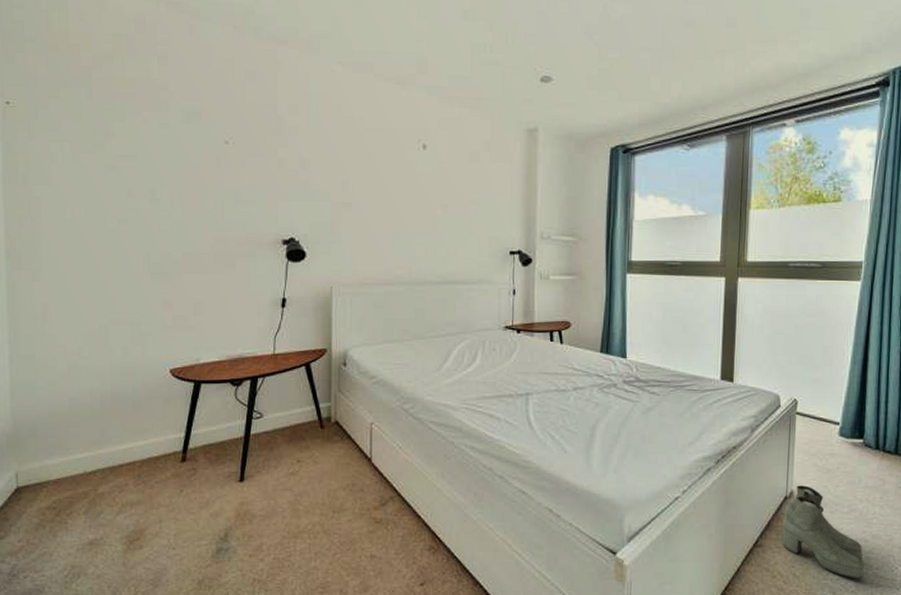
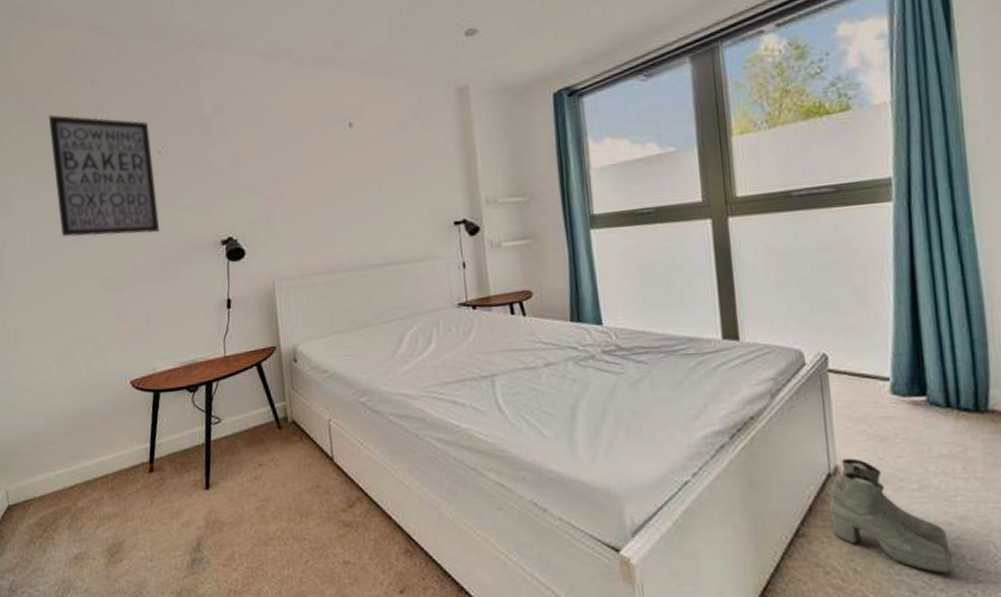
wall art: none [106,85,218,224] -> present [49,115,159,237]

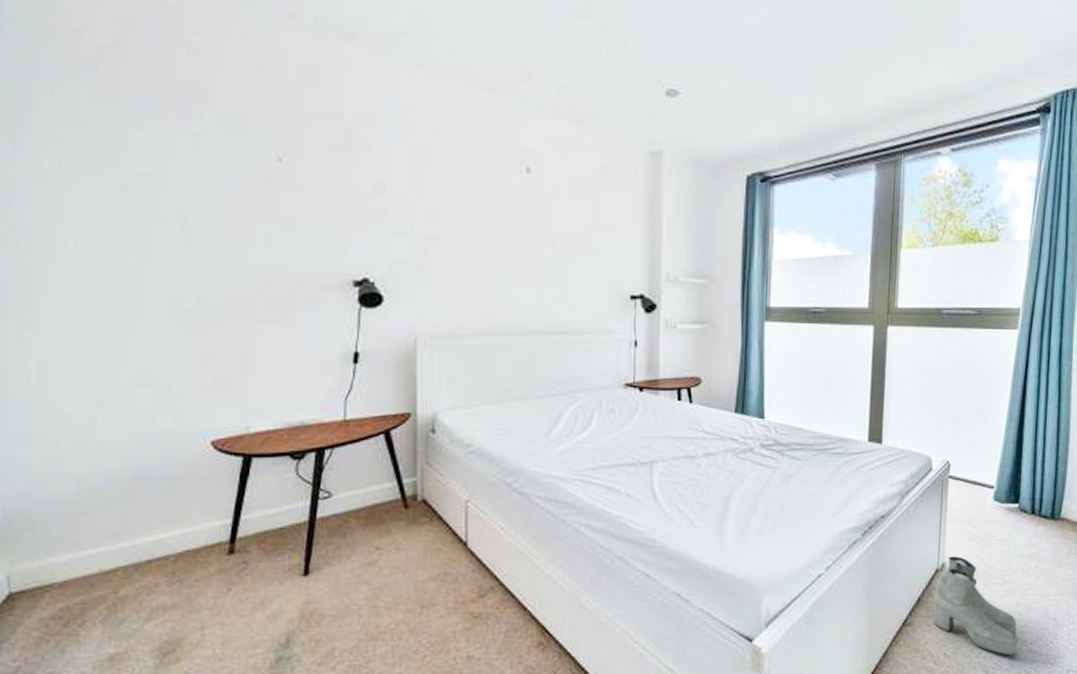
wall art: present [49,115,159,237] -> none [117,82,270,260]

